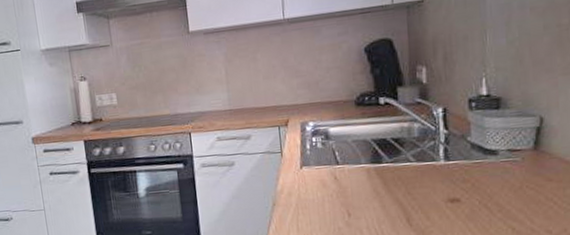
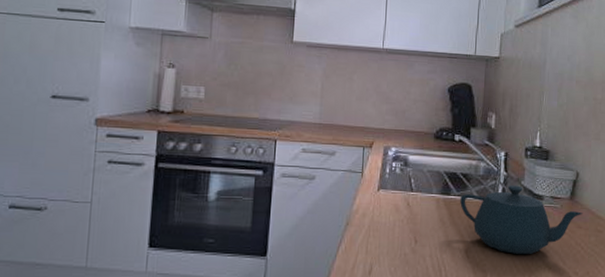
teapot: none [394,142,552,217] -> present [460,185,583,254]

